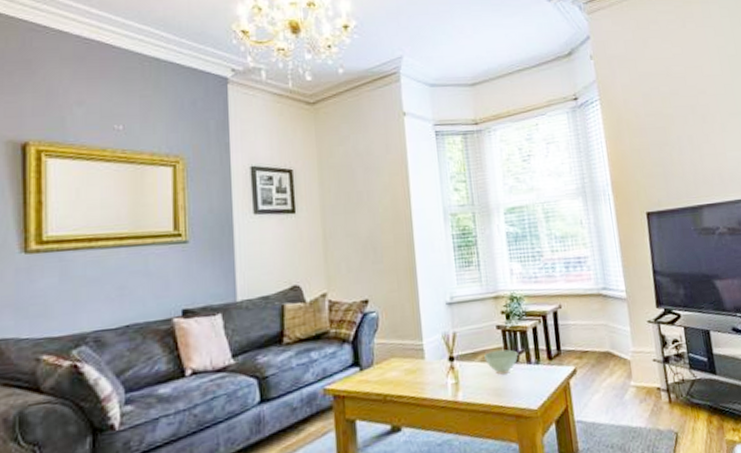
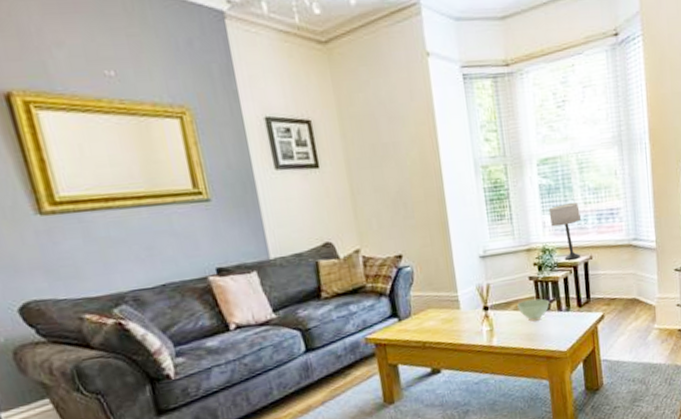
table lamp: none [516,251,550,309] -> present [548,203,581,260]

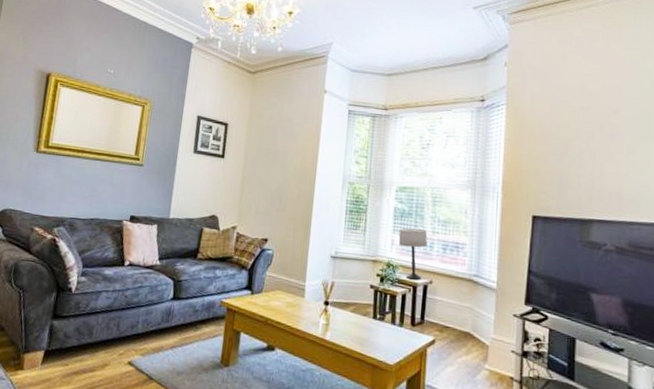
bowl: present [517,298,550,322] -> none [355,305,385,328]

